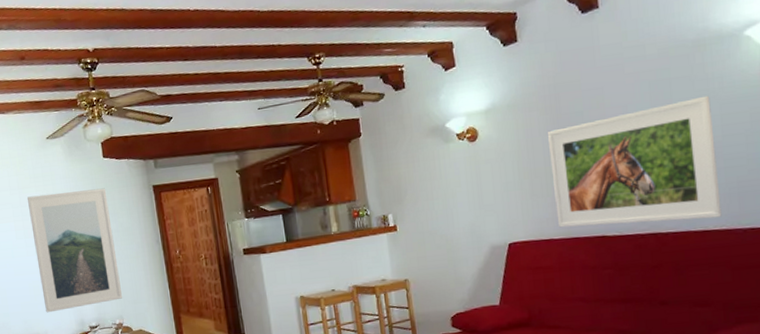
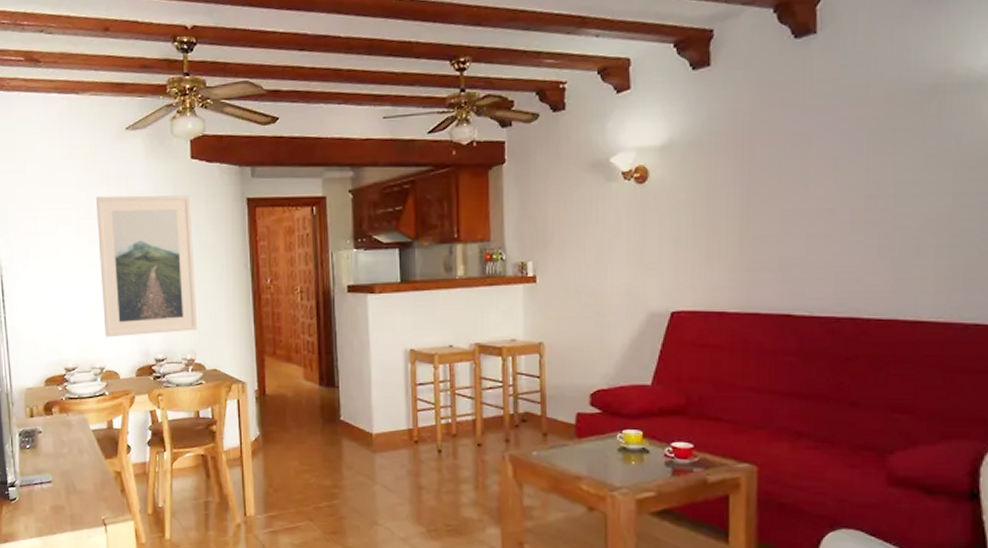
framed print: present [547,95,722,228] -> none [734,155,943,307]

